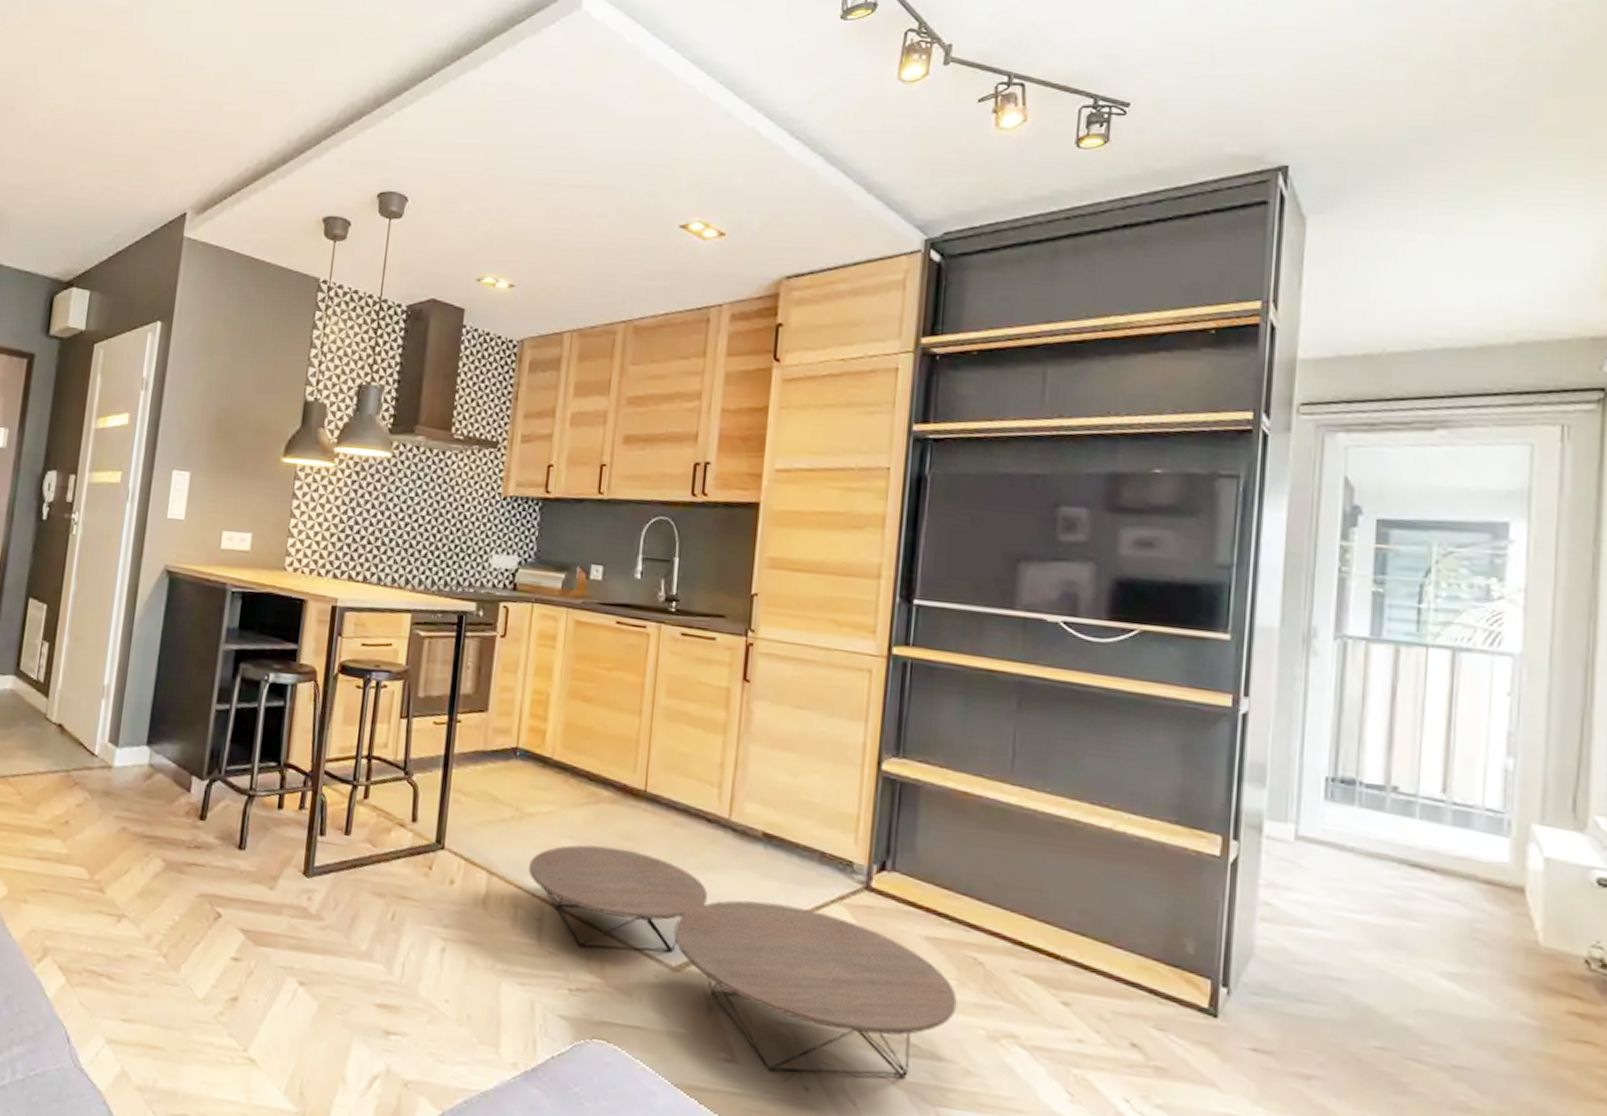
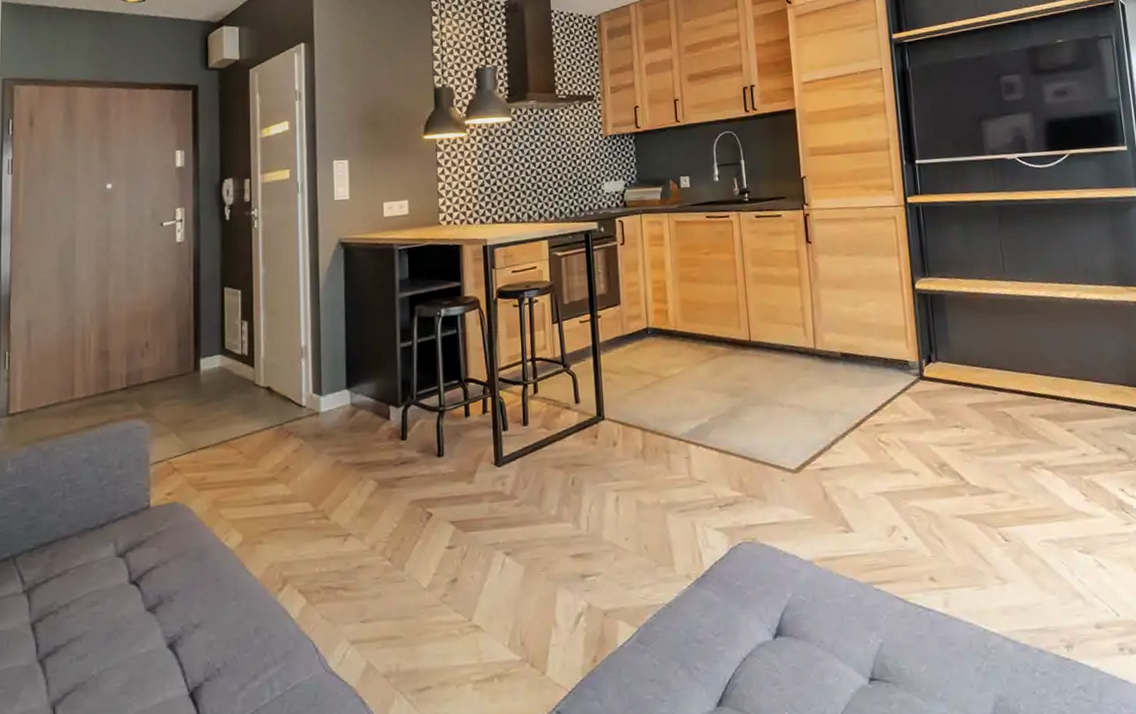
coffee table: present [529,845,957,1077] -> none [672,388,998,532]

